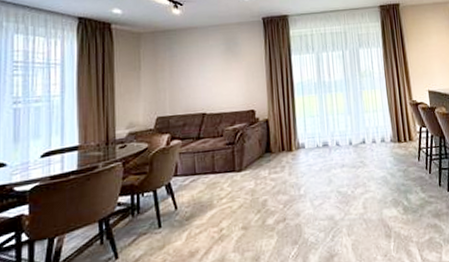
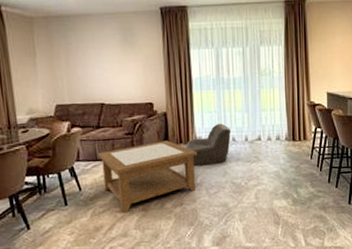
coffee table: none [197,148,301,233] -> present [98,140,198,213]
armchair: none [287,128,335,176] -> present [185,123,231,166]

